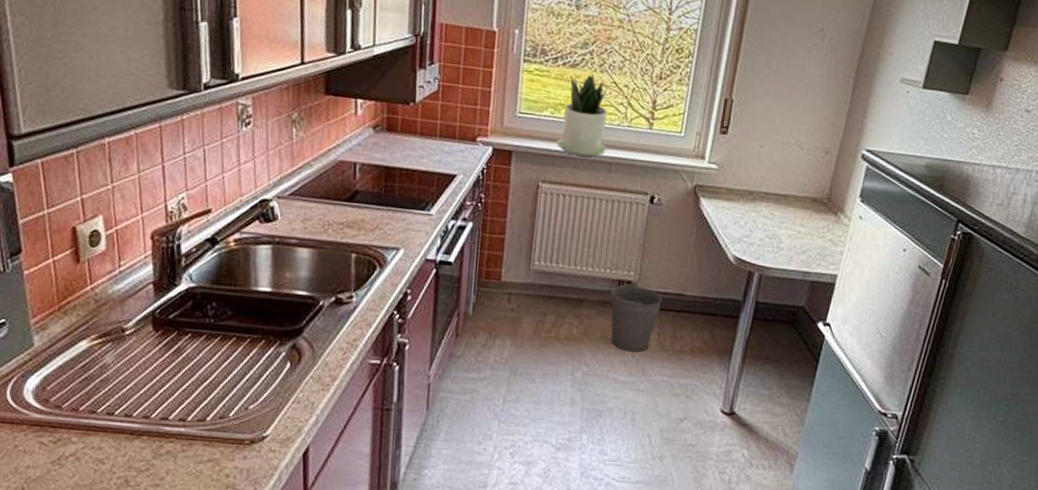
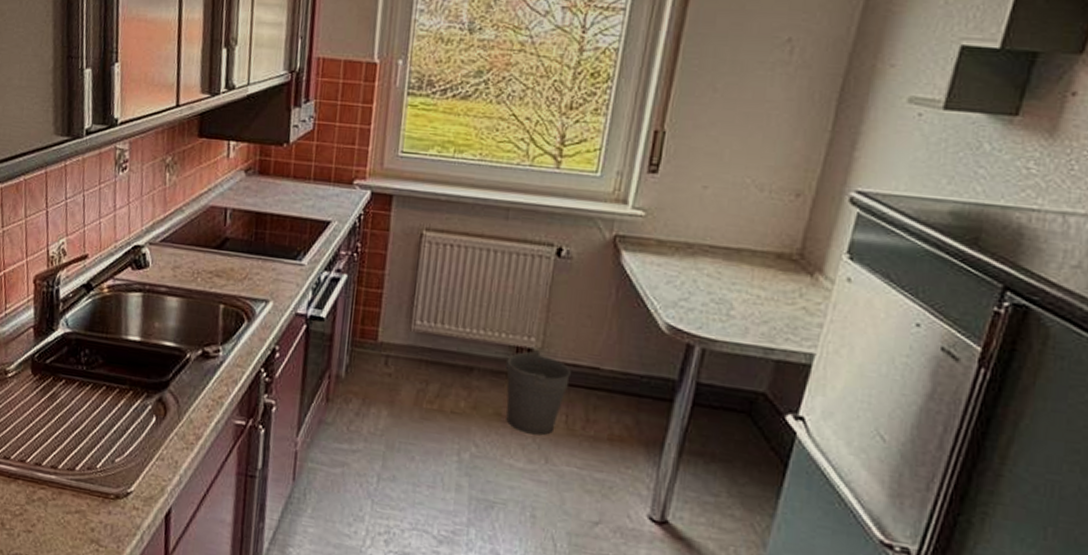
planter: present [557,73,608,157] -> none [444,105,506,202]

